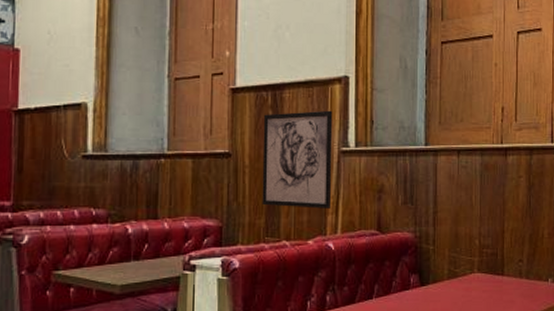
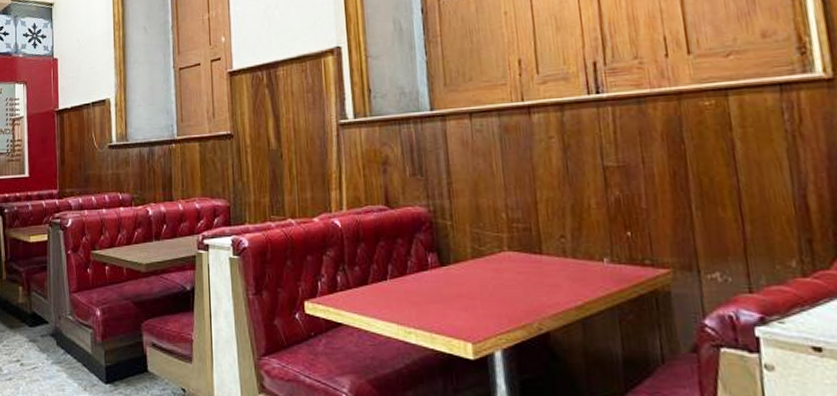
wall art: present [262,110,333,208] -> none [260,83,333,185]

